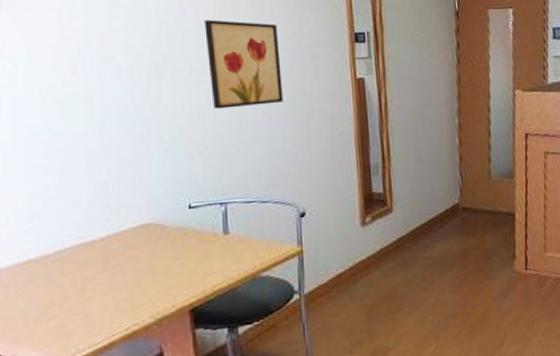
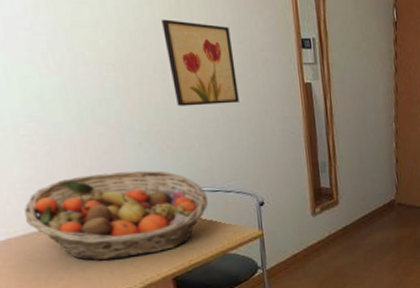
fruit basket: none [24,181,241,292] -> present [24,170,209,261]

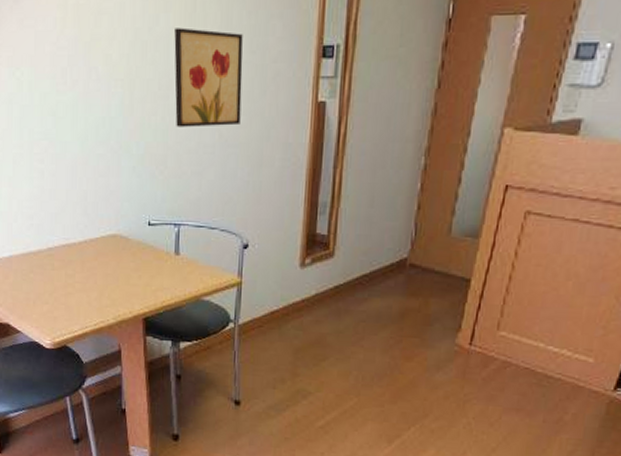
fruit basket: present [24,170,209,261] -> none [27,196,191,290]

